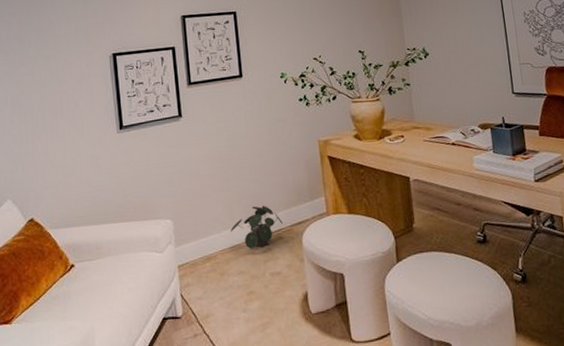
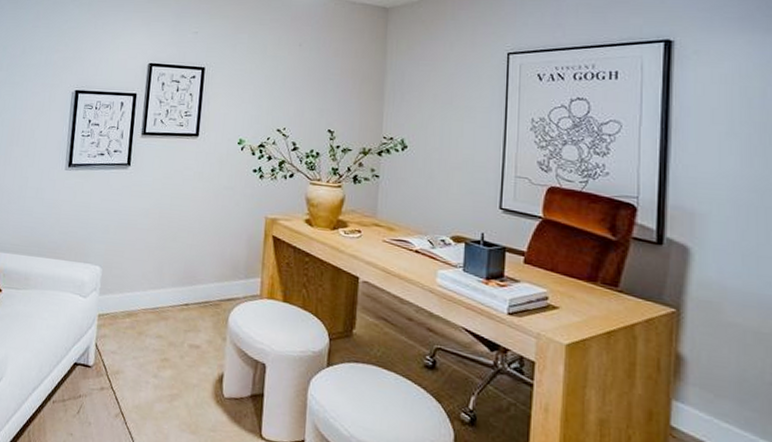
potted plant: present [230,205,283,249] -> none [157,271,212,315]

